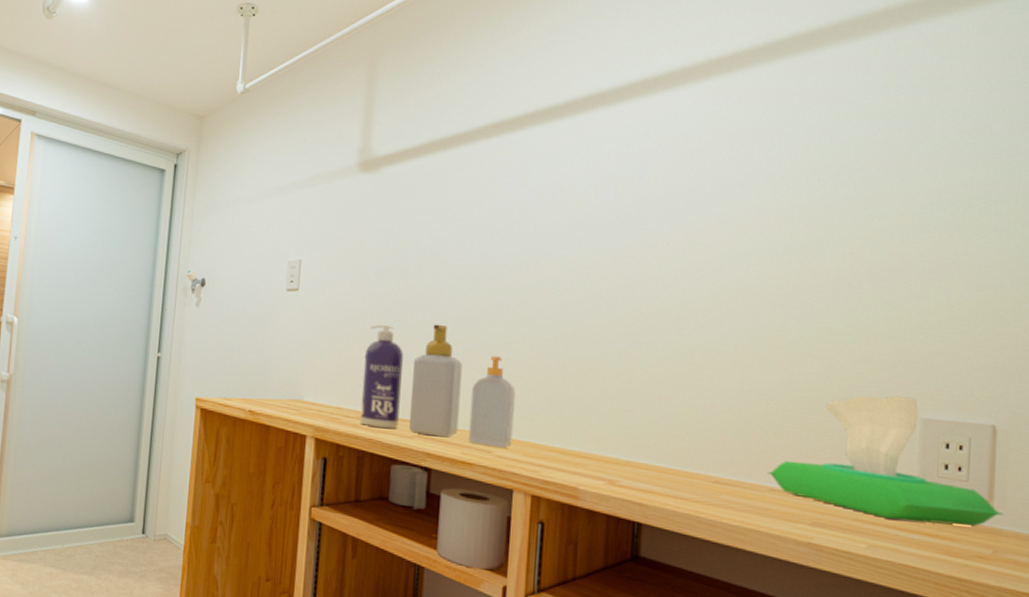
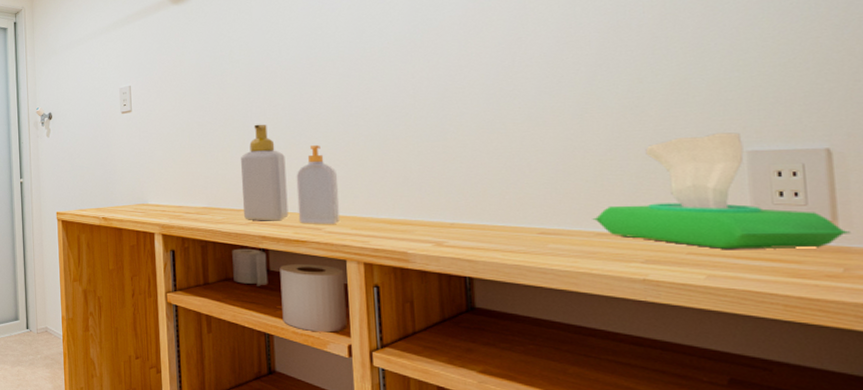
spray bottle: present [359,324,404,429] -> none [196,130,234,219]

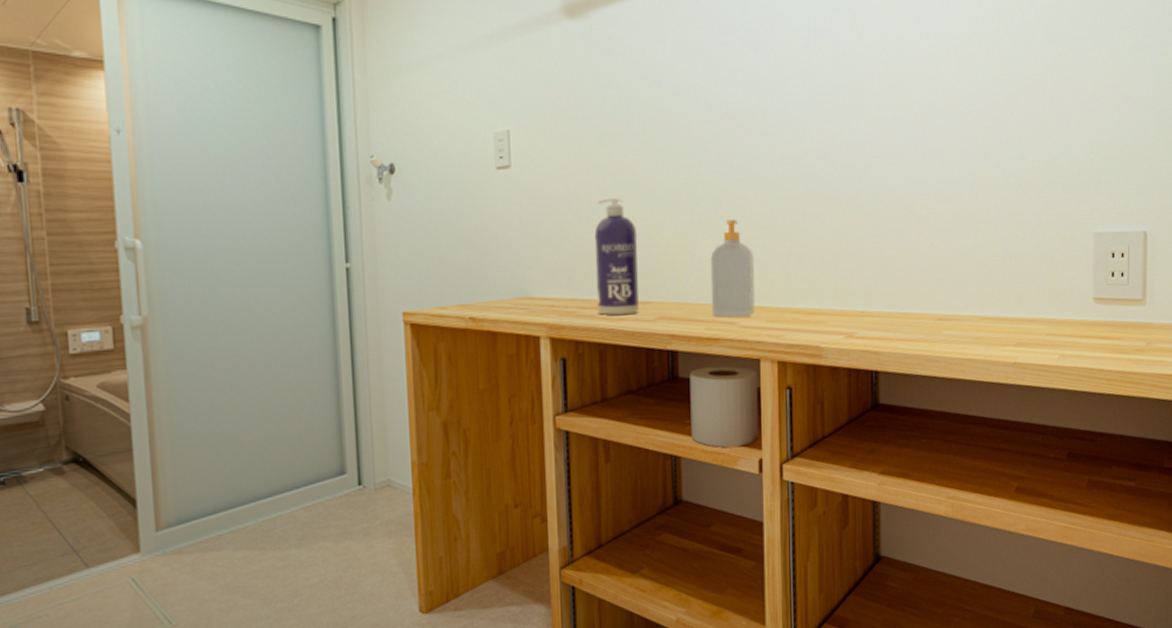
spray bottle: none [196,130,234,219] -> present [594,197,639,315]
toilet paper roll: present [232,248,268,286] -> none [636,351,676,398]
soap bottle: present [240,124,289,221] -> none [647,191,701,316]
wet wipes pack: present [592,132,850,249] -> none [979,214,1153,329]

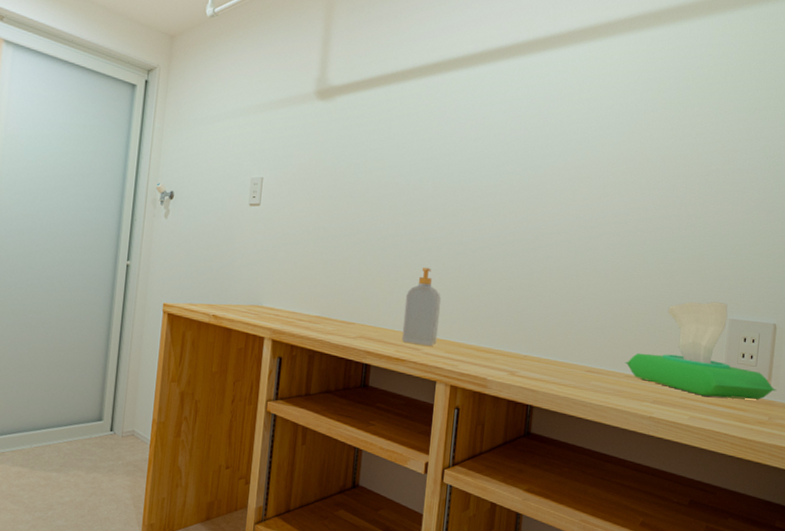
spray bottle: present [594,197,639,315] -> none [311,238,351,330]
toilet paper roll: present [689,366,759,448] -> none [373,381,433,450]
wet wipes pack: none [979,214,1153,329] -> present [624,302,777,401]

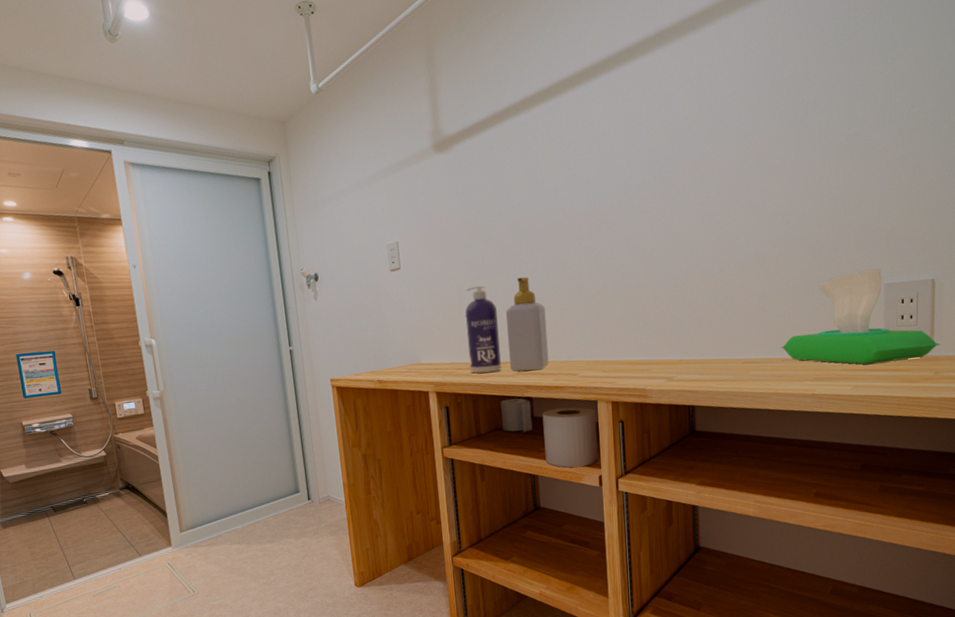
spray bottle: none [311,238,351,330] -> present [465,285,501,374]
toilet paper roll: none [334,361,368,401] -> present [500,398,533,433]
soap bottle: none [352,238,399,338] -> present [505,277,549,372]
toilet paper roll: none [373,381,433,450] -> present [542,407,599,468]
soap bottle: present [401,267,442,347] -> none [555,294,593,371]

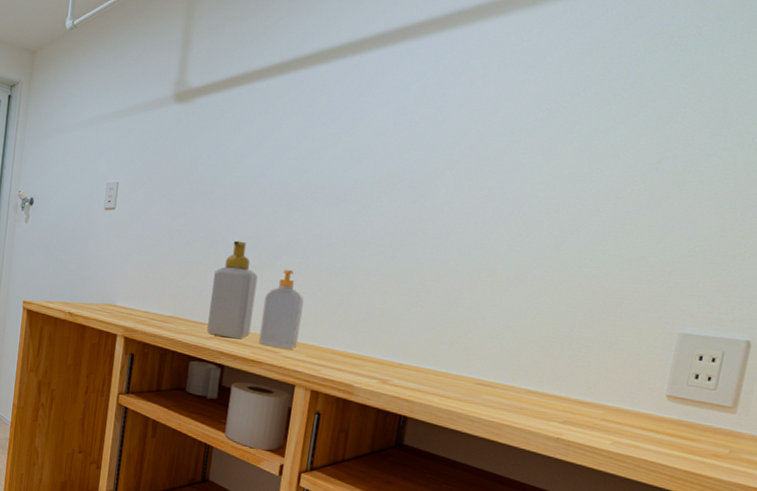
spray bottle: present [465,285,501,374] -> none [164,240,206,331]
soap bottle: none [555,294,593,371] -> present [258,269,305,350]
wet wipes pack: present [780,269,940,365] -> none [527,312,745,430]

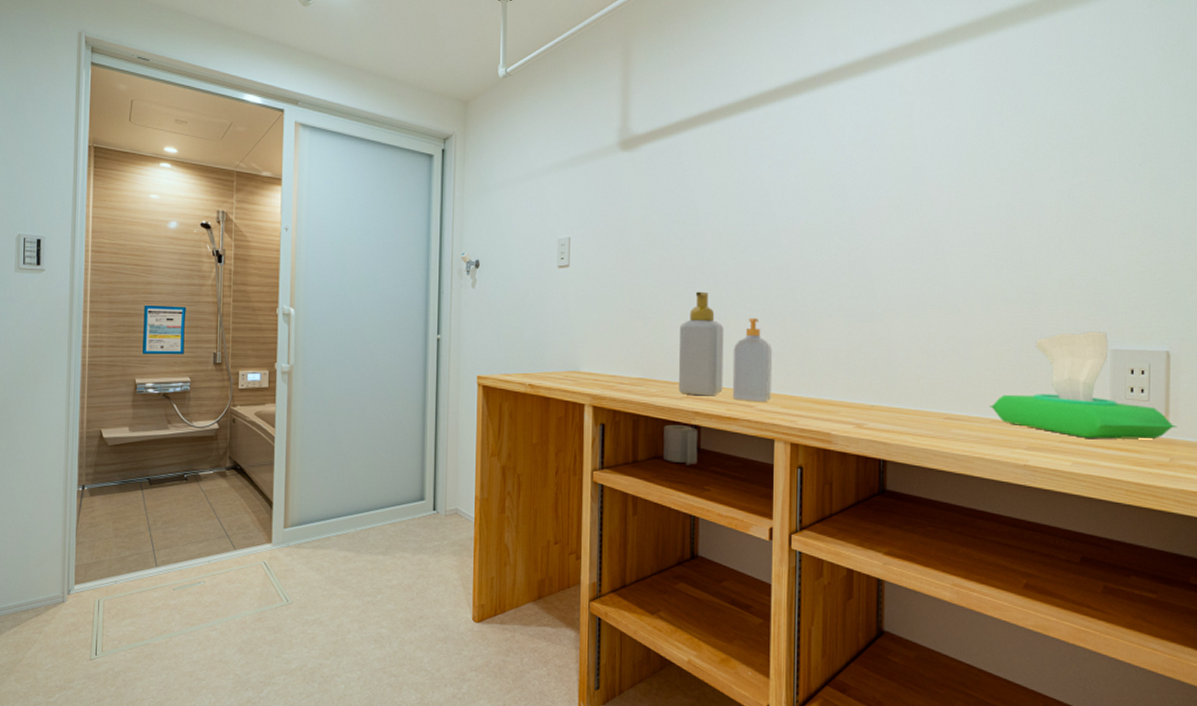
toilet paper roll: present [224,382,291,452] -> none [709,442,771,515]
wet wipes pack: none [527,312,745,430] -> present [989,331,1177,440]

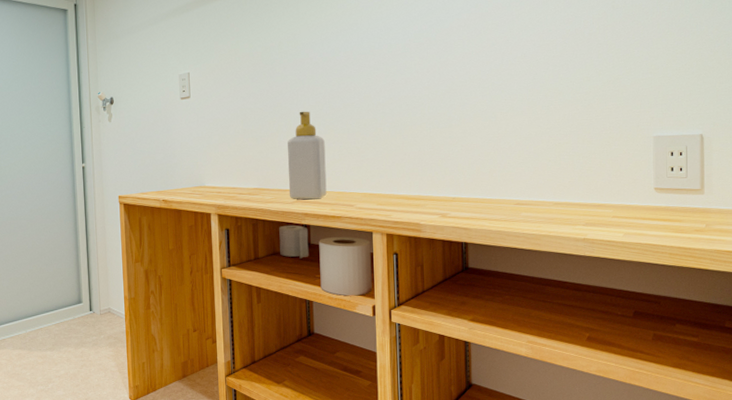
toilet paper roll: none [709,442,771,515] -> present [319,237,372,296]
soap bottle: present [732,317,773,403] -> none [333,130,369,202]
wet wipes pack: present [989,331,1177,440] -> none [552,122,711,213]

